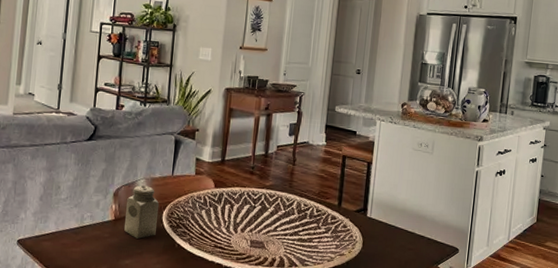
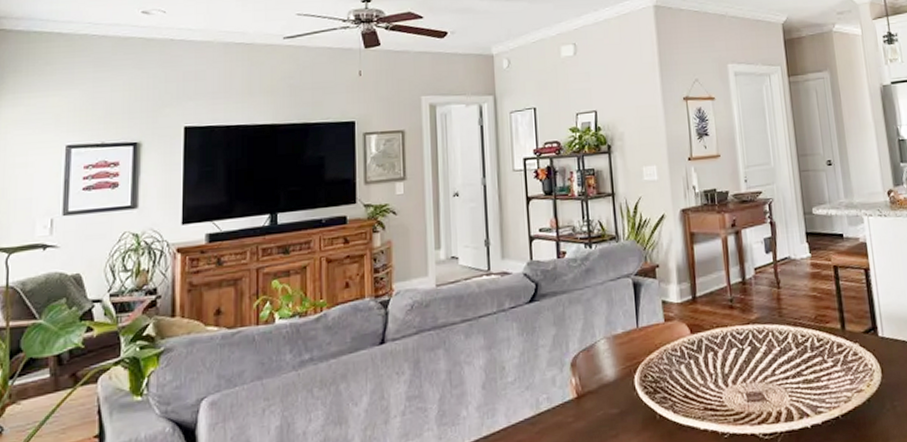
salt shaker: present [124,185,160,239] -> none [588,346,631,417]

